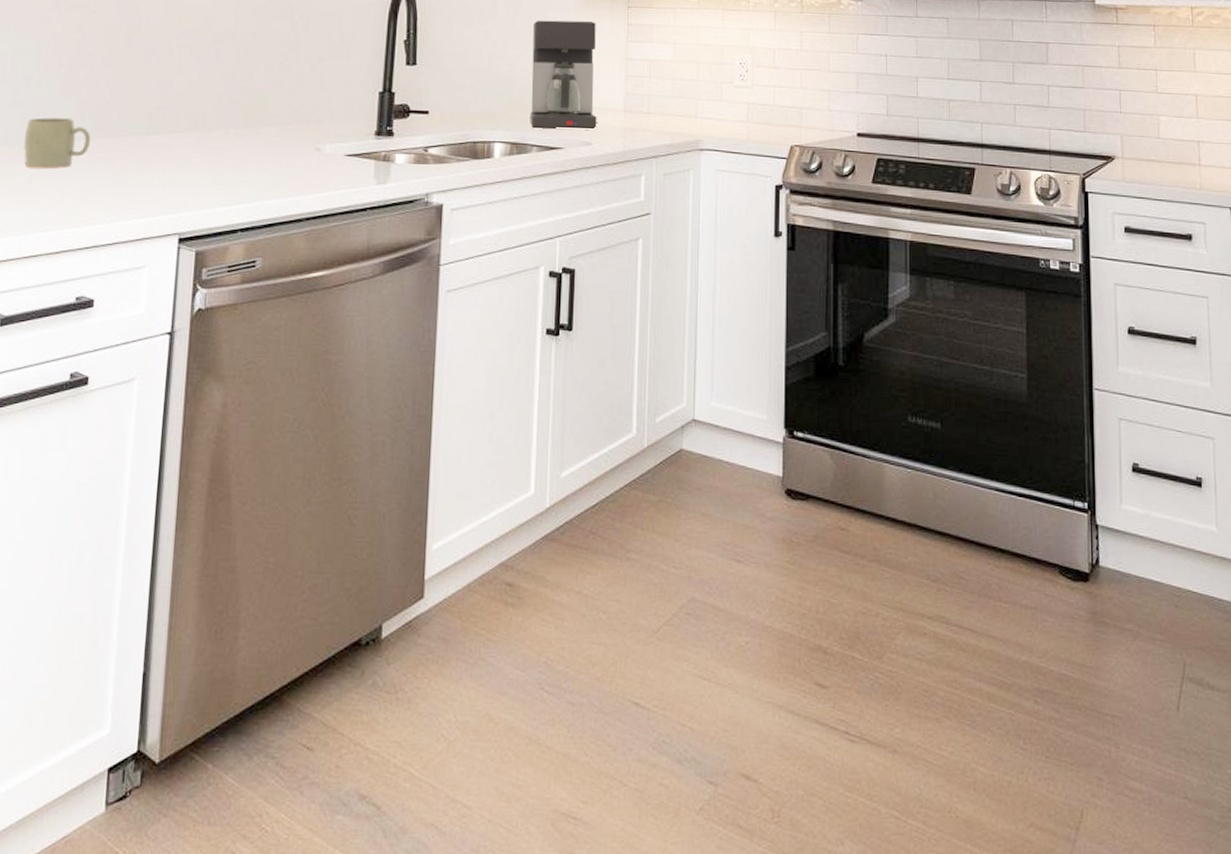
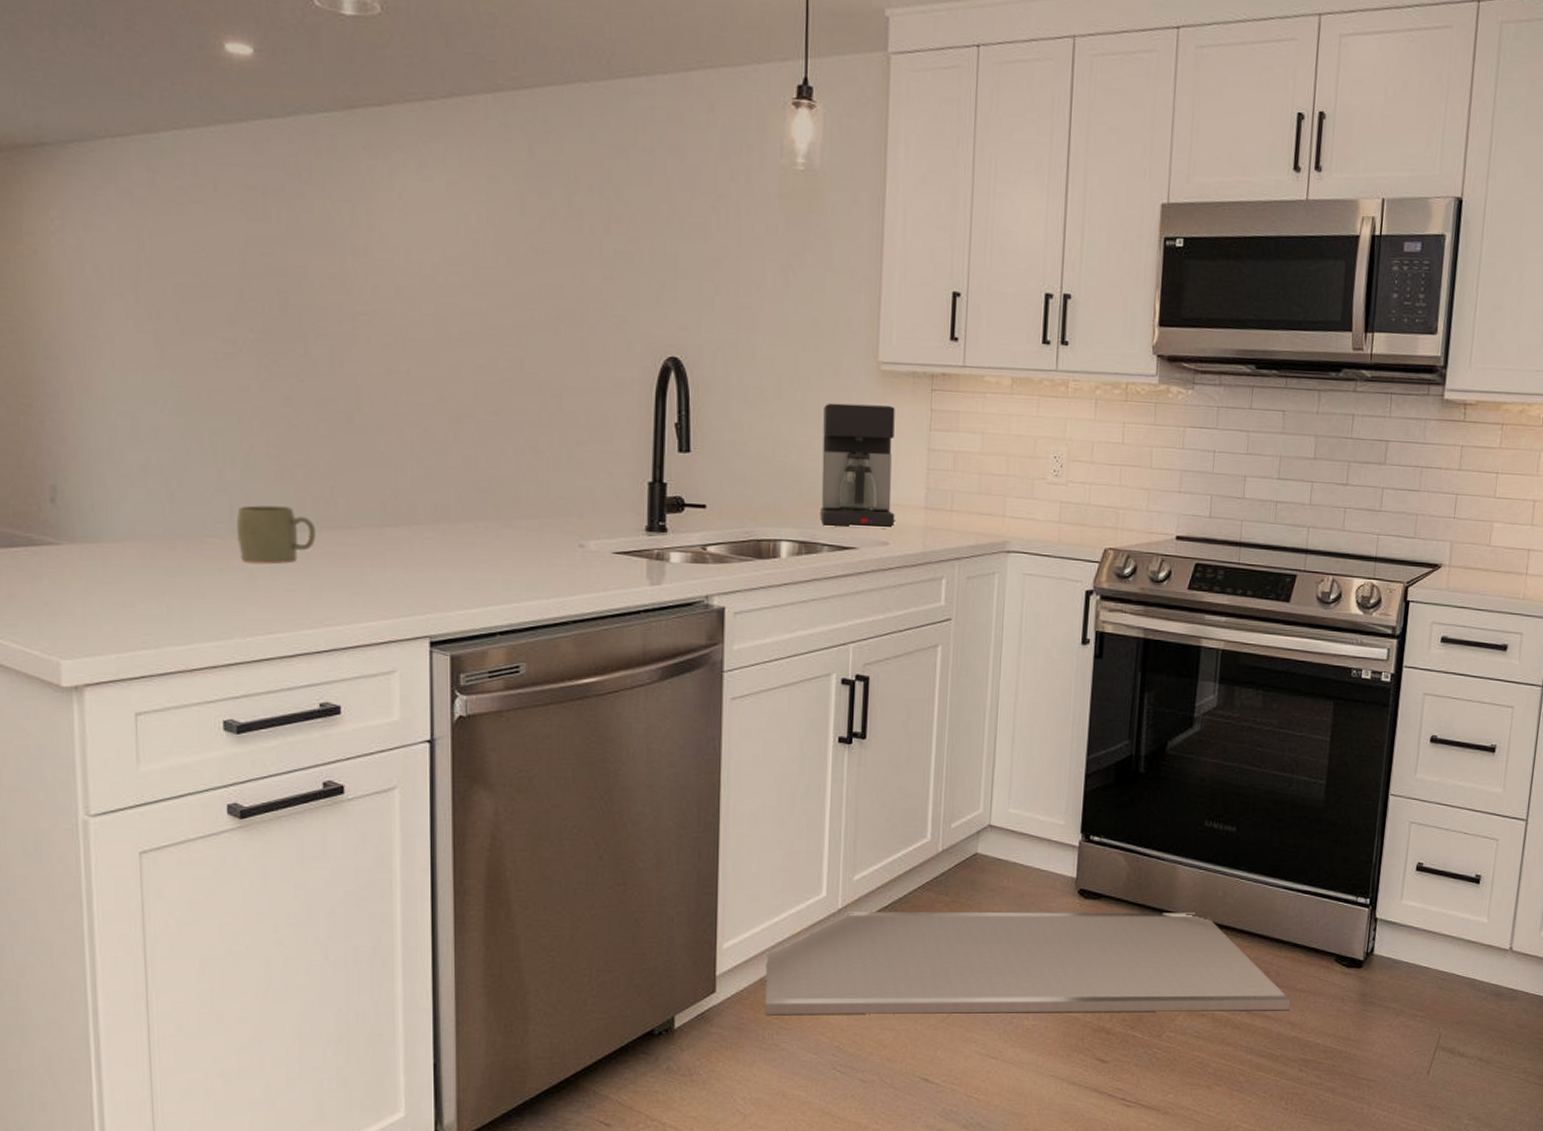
door mat: none [471,511,1017,631] -> present [764,912,1291,1014]

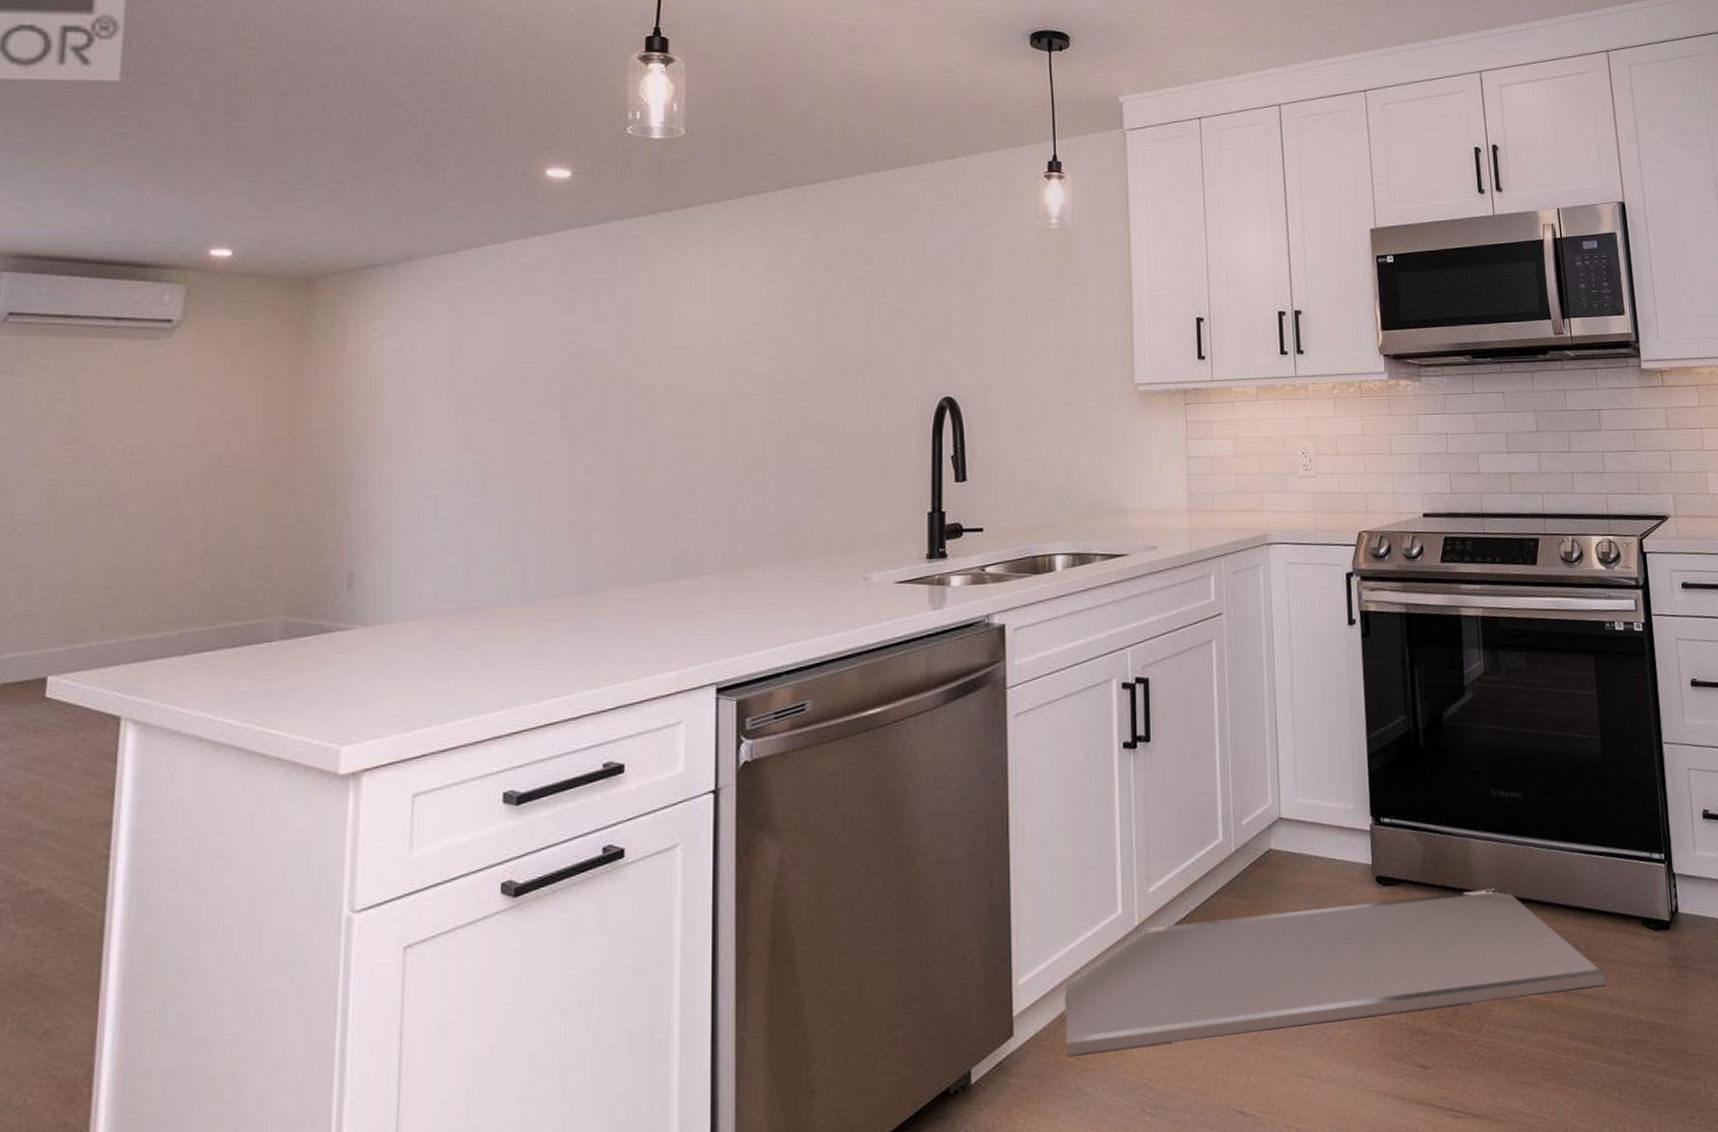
mug: present [236,505,317,565] -> none [529,570,608,630]
coffee maker: present [820,402,895,530] -> none [1088,422,1161,539]

